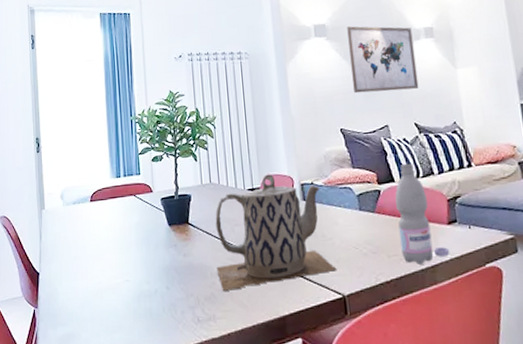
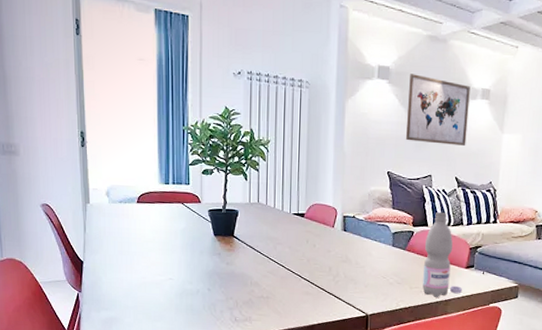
teapot: present [215,174,337,291] -> none [256,202,365,299]

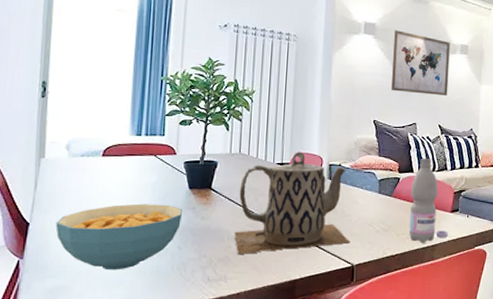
cereal bowl: none [104,248,210,307] -> present [55,204,183,270]
teapot: none [256,202,365,299] -> present [234,152,350,254]

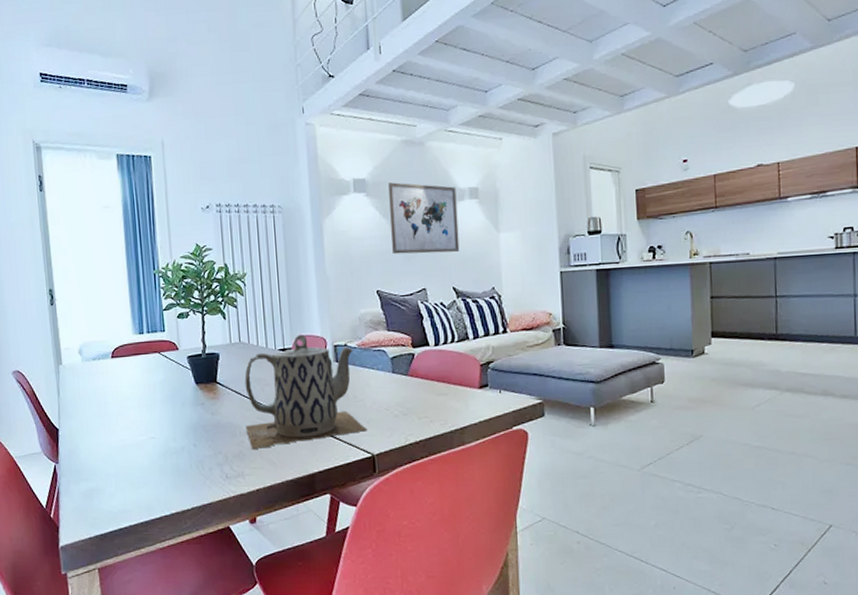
cereal bowl: present [55,204,183,270] -> none [81,402,193,471]
water bottle: present [409,159,449,243] -> none [428,328,479,426]

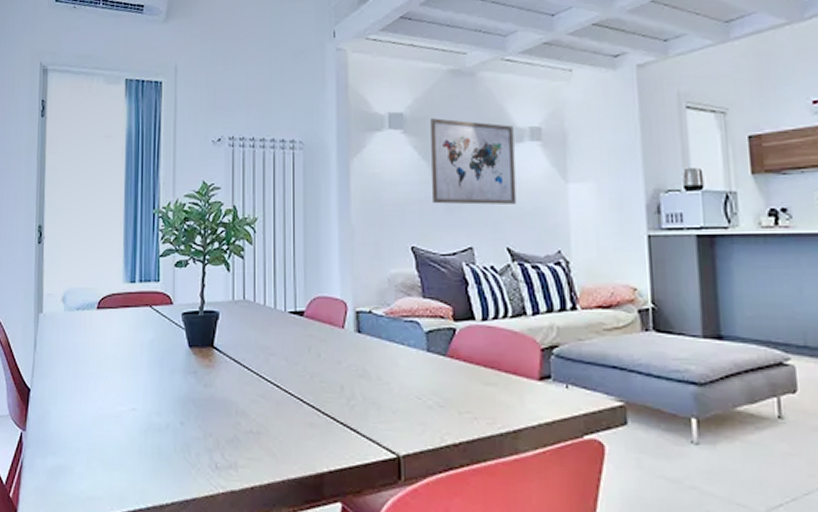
teapot: present [244,334,367,449] -> none [243,295,393,434]

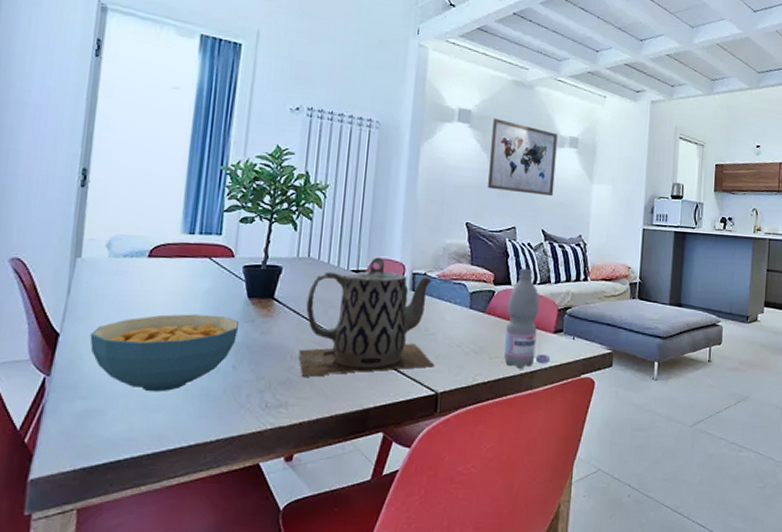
cereal bowl: none [55,366,184,449] -> present [90,314,240,392]
teapot: none [243,295,393,434] -> present [298,257,435,377]
water bottle: none [473,299,539,427] -> present [504,269,551,369]

